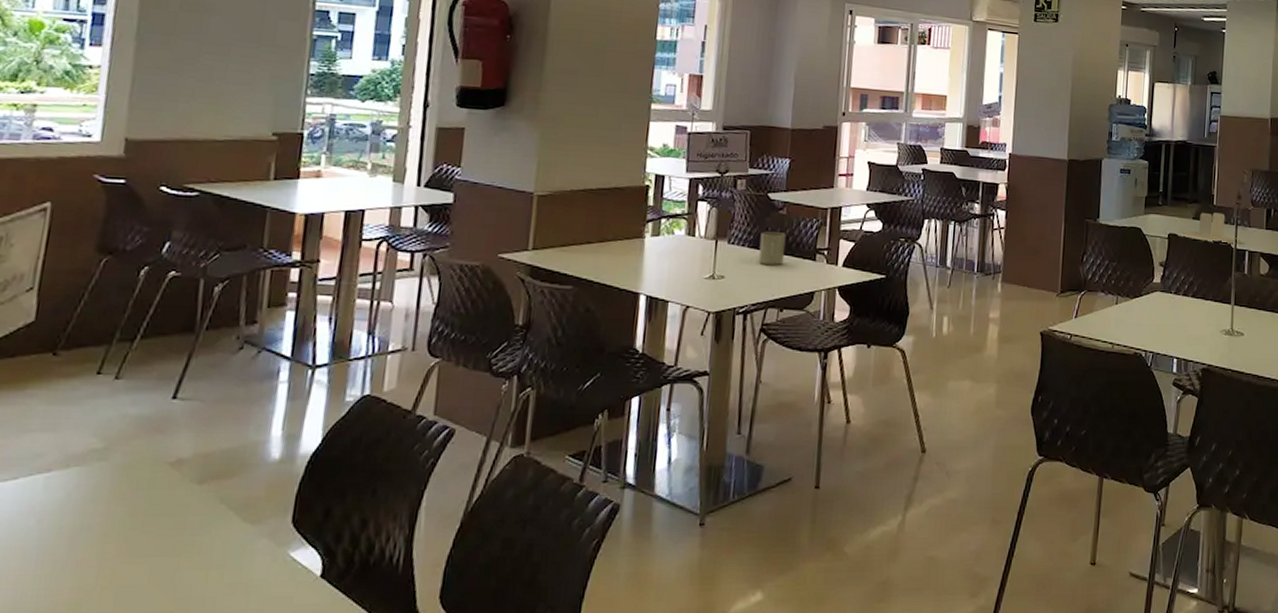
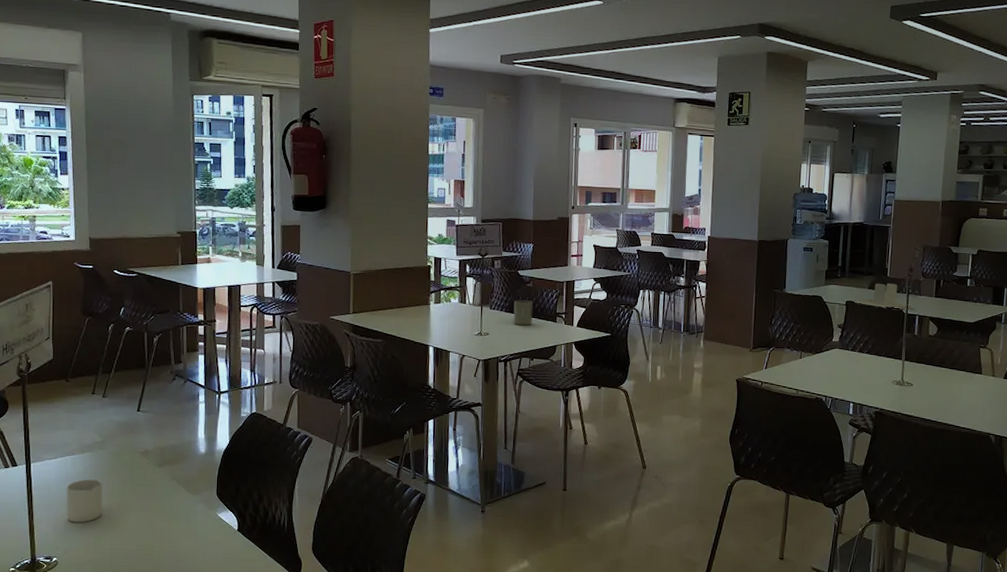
cup: none [22,509,95,582] -> present [66,479,103,523]

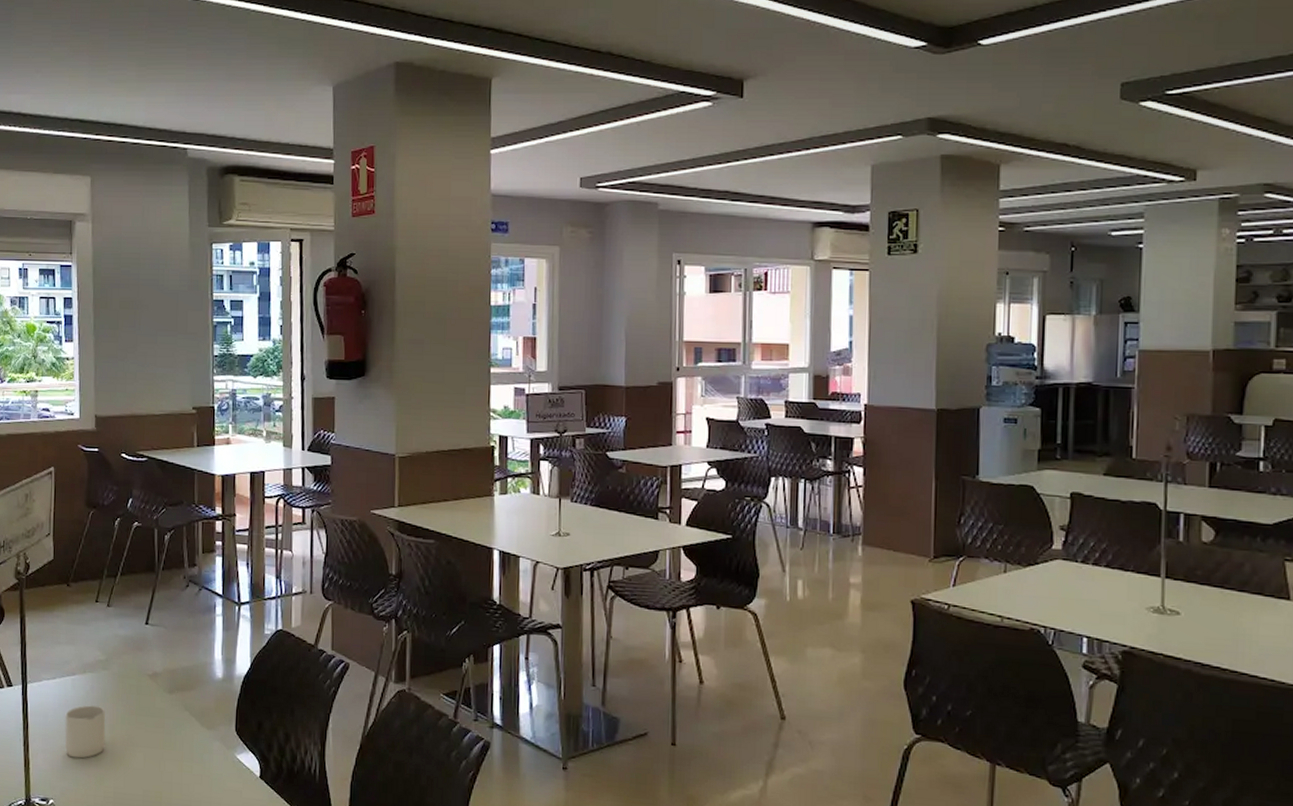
cup: present [513,300,533,325] -> none [601,490,627,523]
napkin holder: present [854,283,915,310] -> none [1083,467,1178,506]

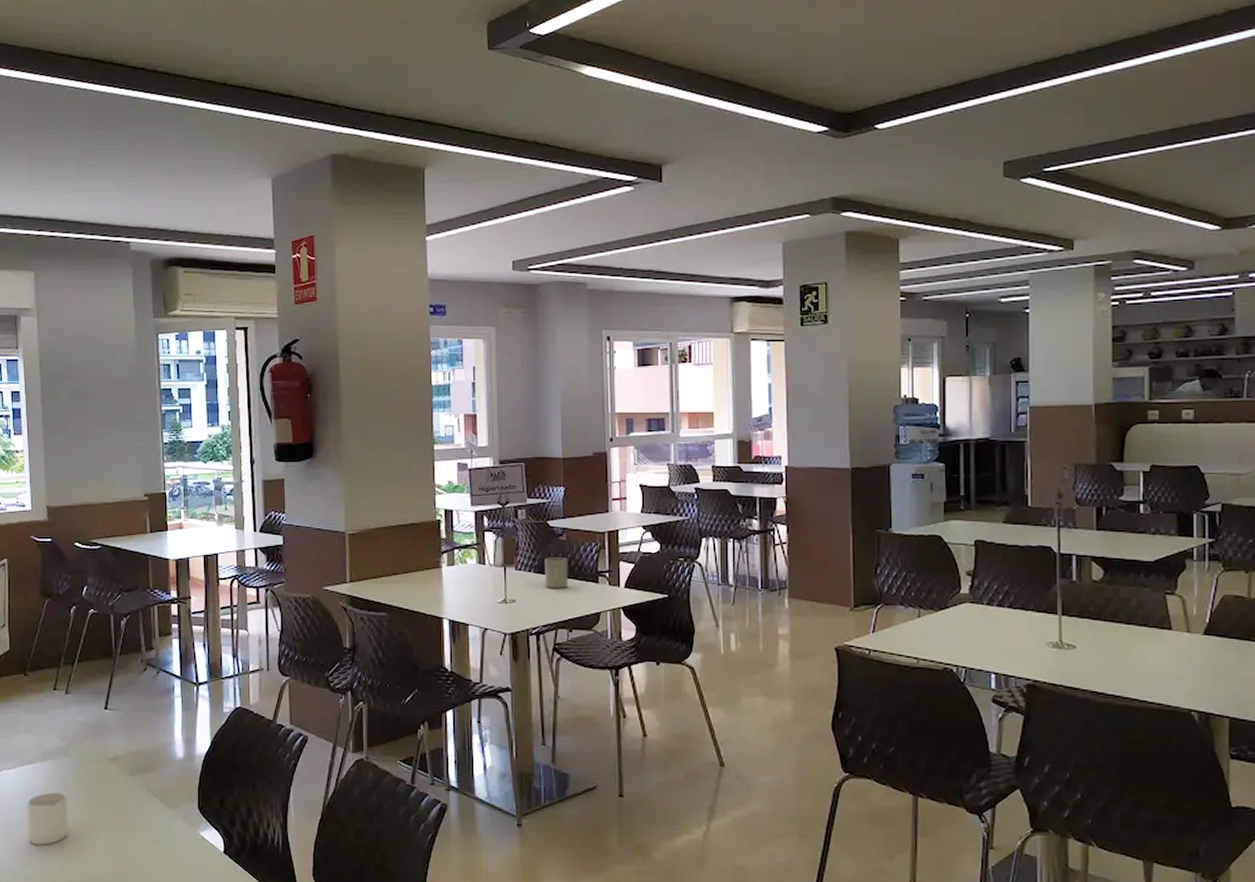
cup: none [601,490,627,523] -> present [544,557,568,588]

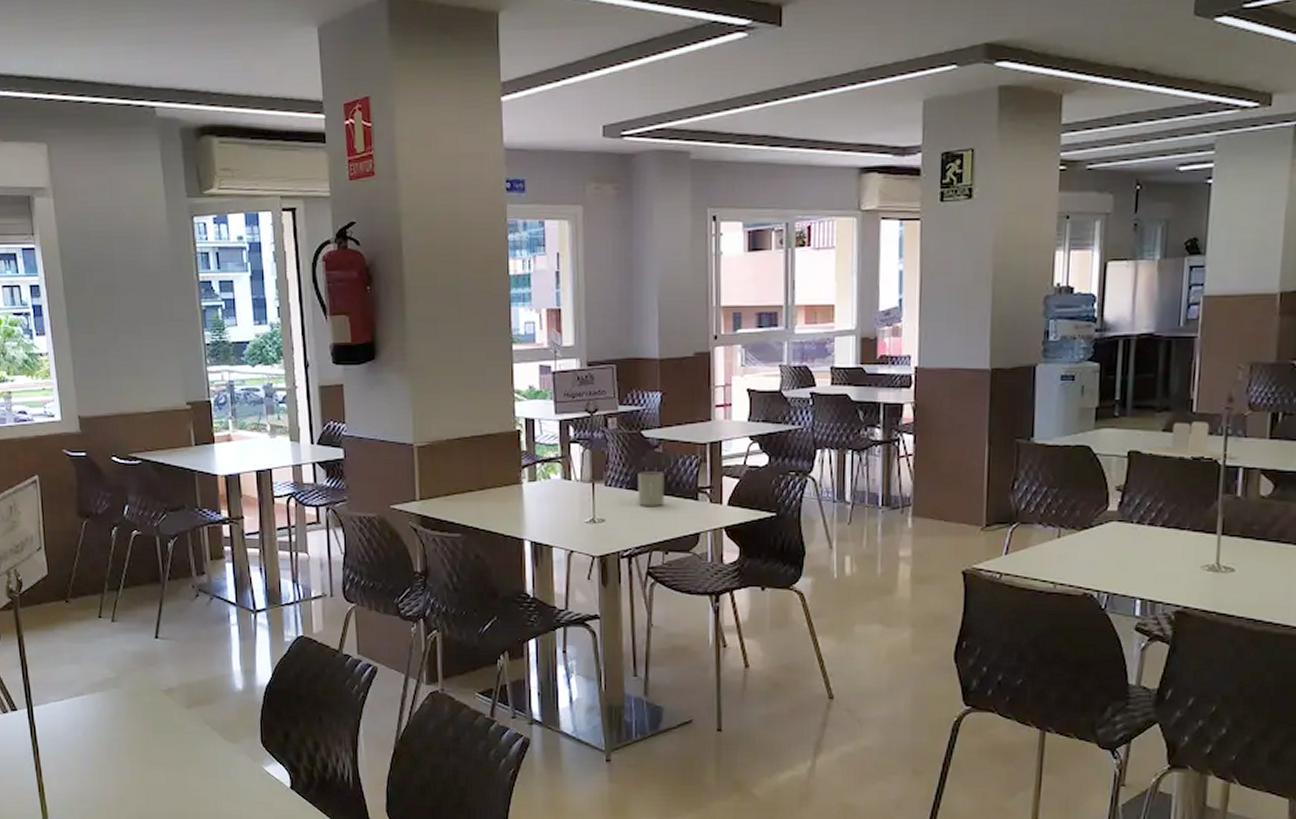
cup: present [27,792,68,845] -> none [77,725,123,780]
napkin holder: none [986,515,1070,550] -> present [1141,422,1238,461]

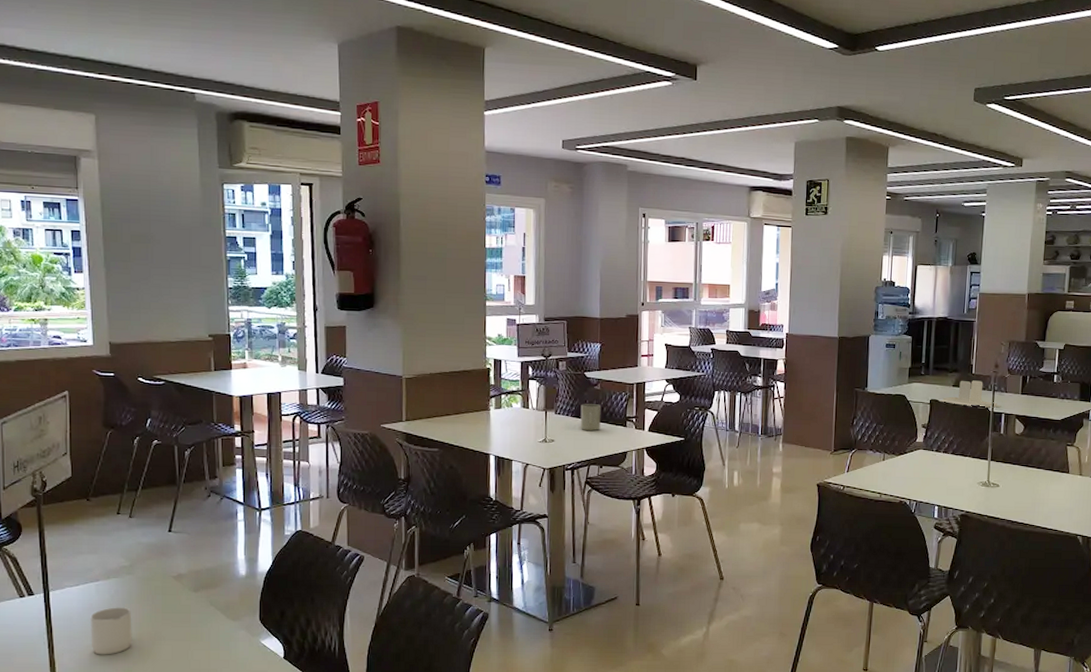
cup: none [77,725,123,780] -> present [90,607,132,655]

